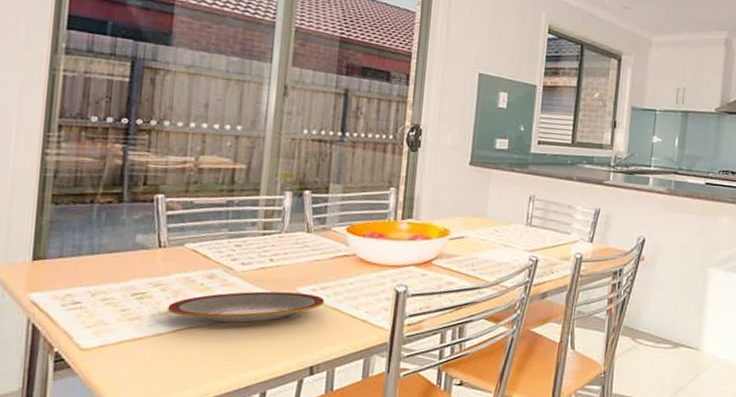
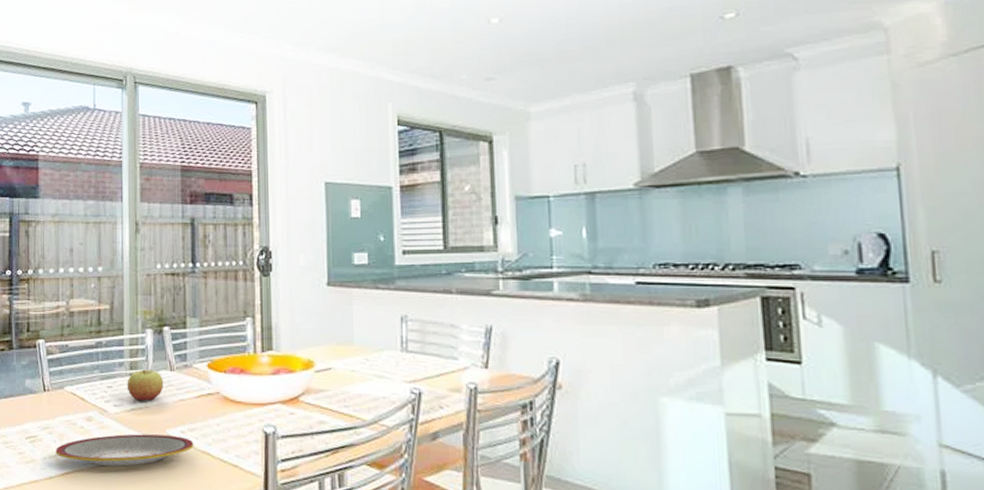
apple: none [257,230,299,260] -> present [127,369,164,401]

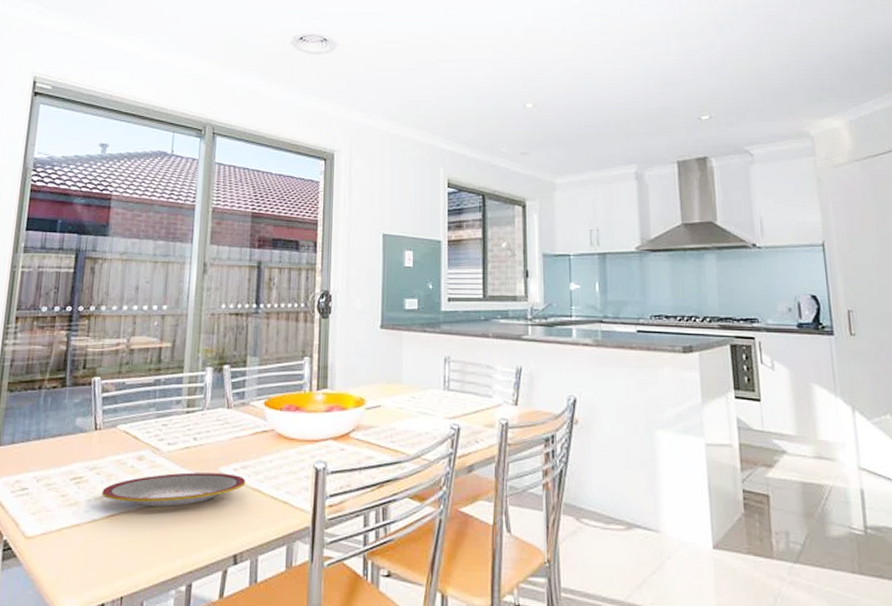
apple: present [127,369,164,401] -> none [182,407,220,439]

